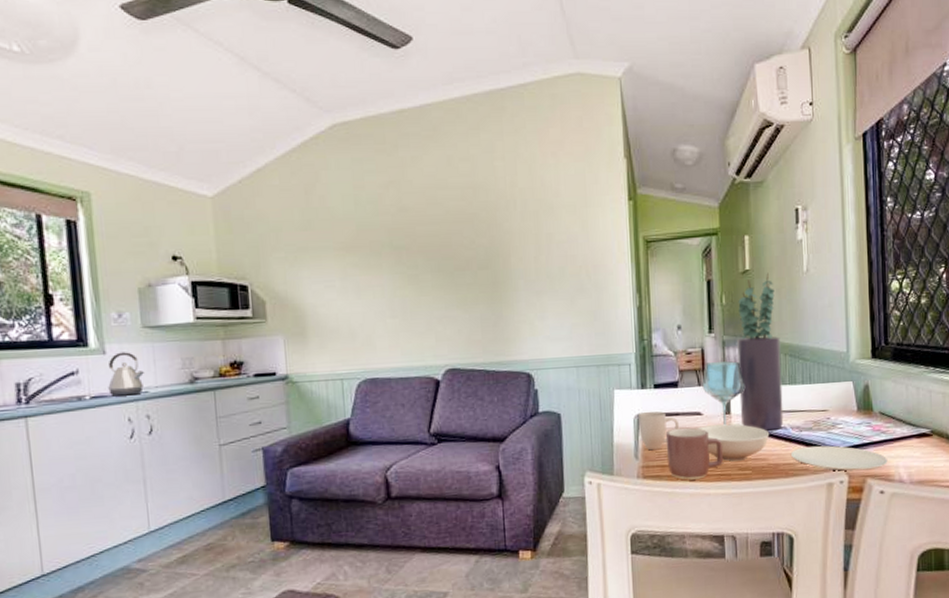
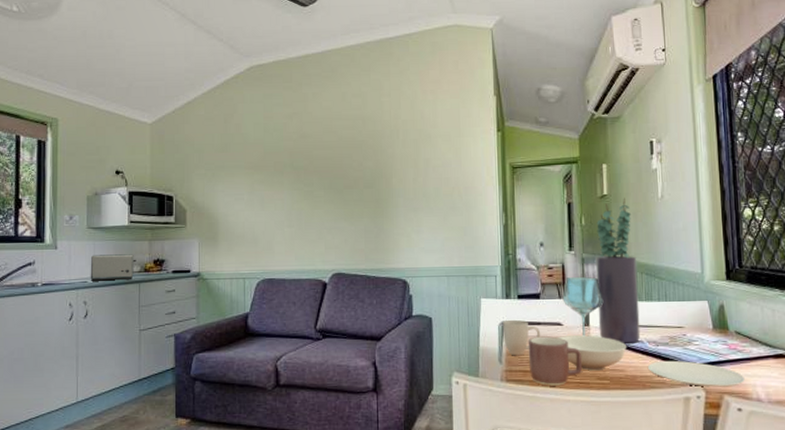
kettle: present [108,352,145,397] -> none [56,248,86,285]
toaster: none [149,356,208,392] -> present [90,254,136,282]

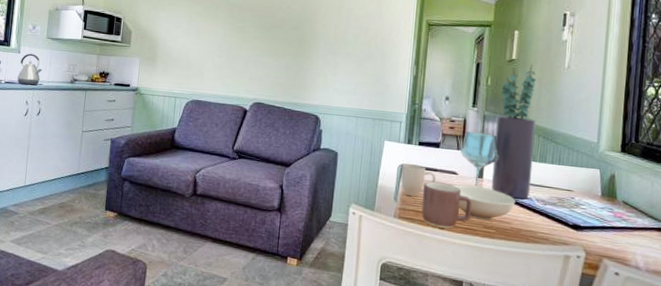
kettle: none [56,248,86,285] -> present [17,53,43,86]
toaster: present [90,254,136,282] -> none [45,62,85,88]
plate: present [647,360,745,387] -> none [533,219,626,252]

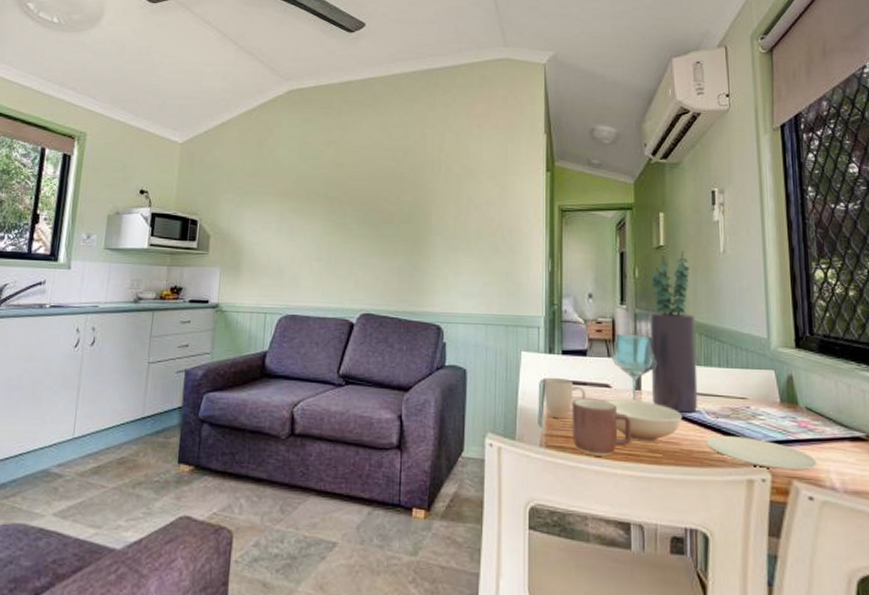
kettle: present [17,53,43,86] -> none [65,269,99,308]
plate: none [533,219,626,252] -> present [705,435,817,471]

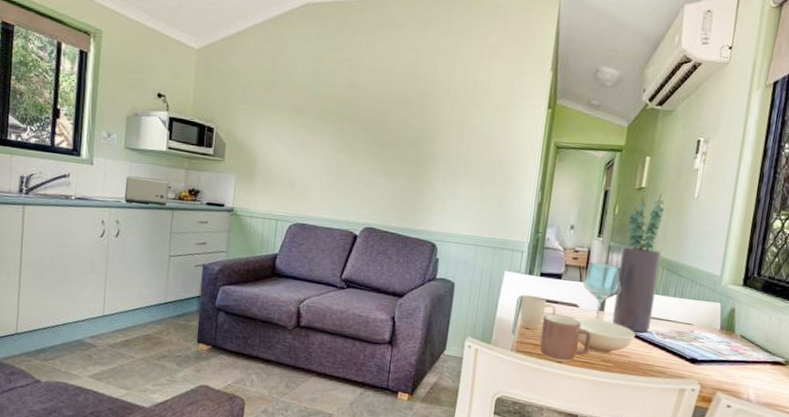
toaster: none [101,278,153,308] -> present [124,176,172,206]
plate: present [705,435,817,471] -> none [651,352,740,385]

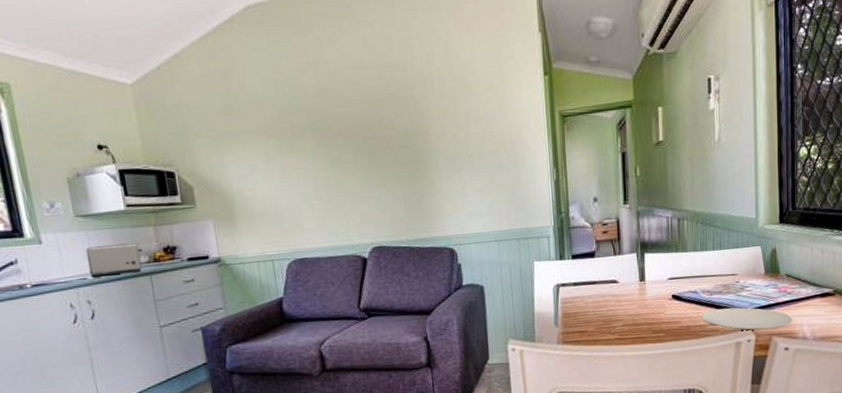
mug: present [520,294,557,330] -> none [557,280,597,318]
mug: present [539,314,592,363] -> none [583,295,639,345]
bowl: present [572,317,636,353] -> none [613,290,682,325]
wine glass: present [582,262,623,320] -> none [617,230,659,292]
vase: present [611,193,665,333] -> none [651,143,695,296]
plate: none [651,352,740,385] -> present [701,307,793,331]

